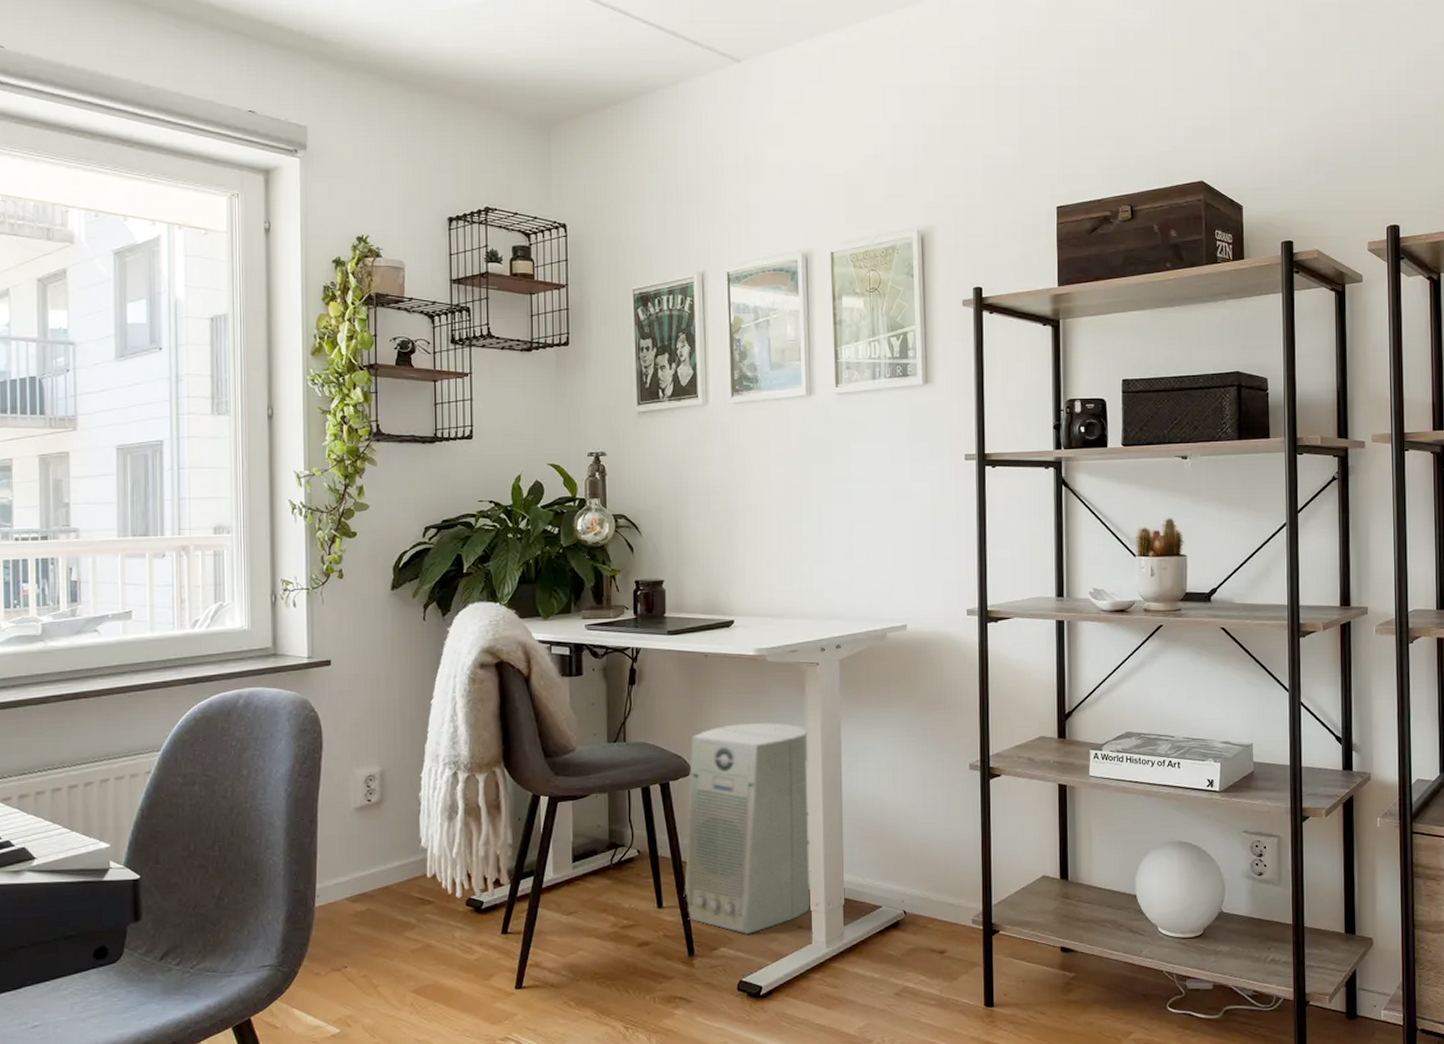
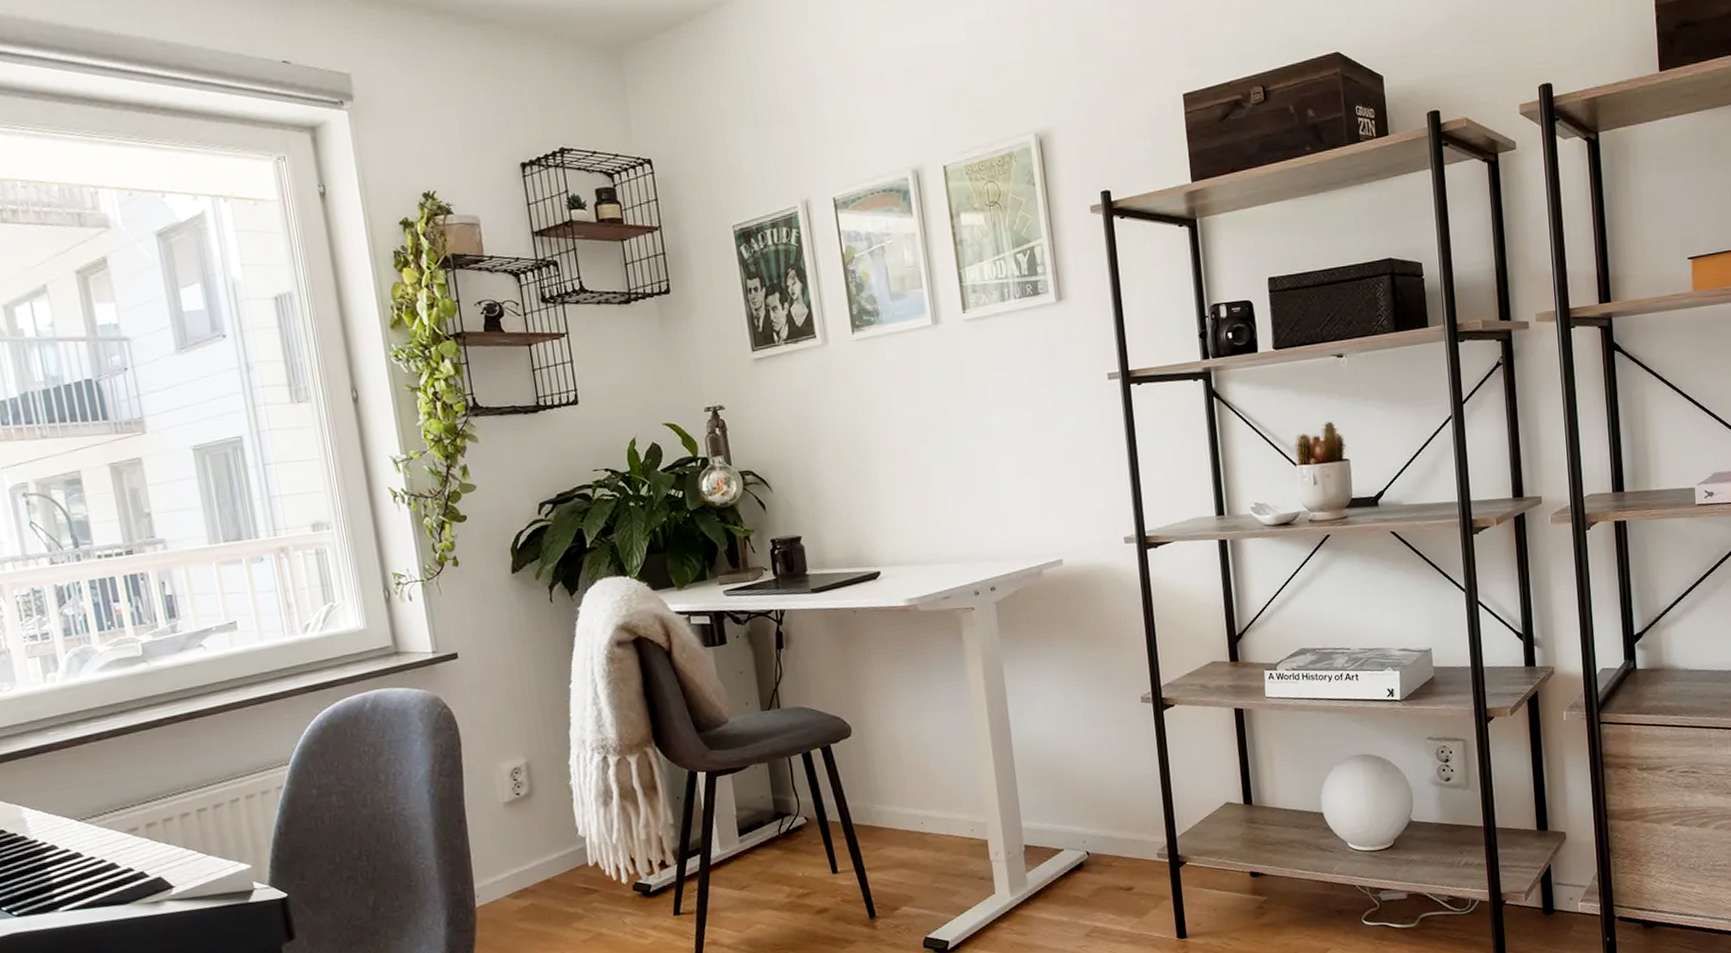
air purifier: present [683,722,811,935] -> none [848,673,990,892]

